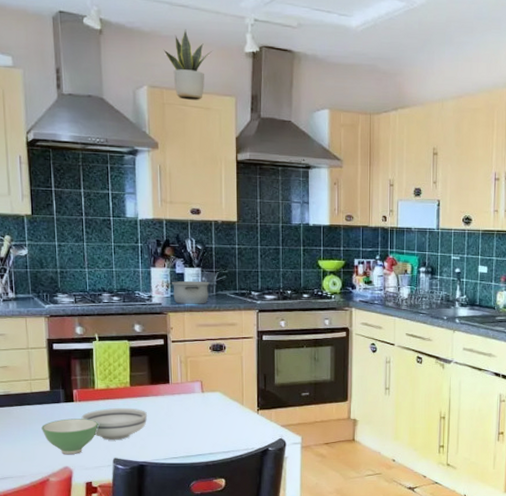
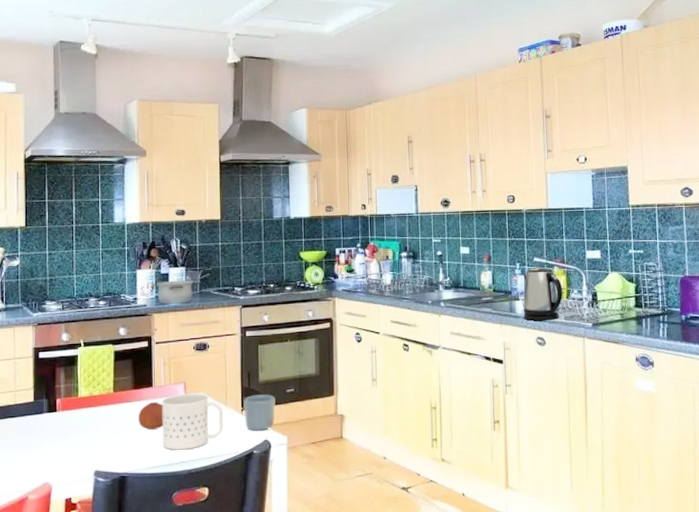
bowl: present [41,418,99,454] -> none [23,429,80,469]
bowl: present [81,407,148,441] -> none [63,415,130,451]
fruit: none [156,397,181,424] -> present [138,401,163,430]
potted plant: present [163,29,213,100] -> none [152,47,198,110]
mug: none [179,391,240,444] -> present [162,393,224,450]
cup: none [260,396,291,430] -> present [244,394,276,431]

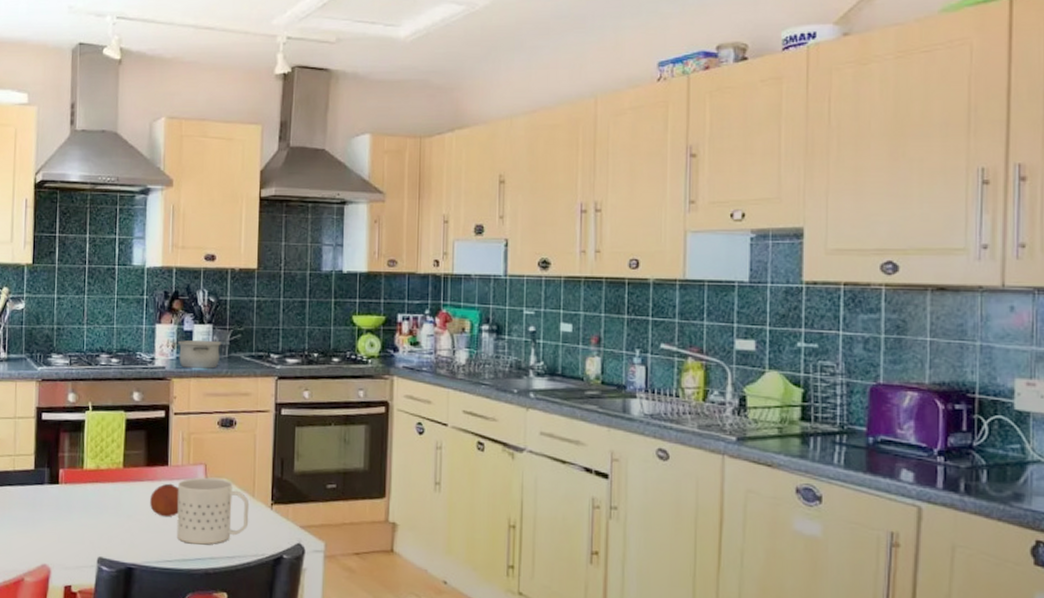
cup: present [244,394,276,431] -> none [274,487,313,532]
kettle: present [523,267,563,321] -> none [641,357,699,429]

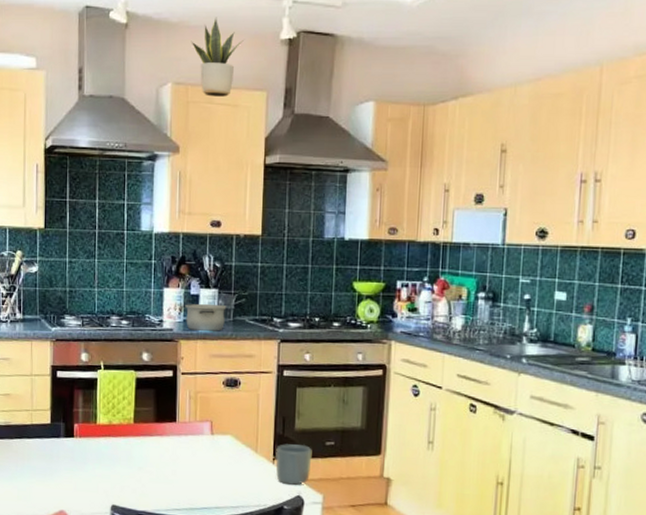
fruit: present [150,483,179,517] -> none [159,438,187,470]
mug: present [176,477,250,545] -> none [184,433,253,496]
potted plant: none [185,53,239,130] -> present [191,17,245,97]
cup: none [274,487,313,532] -> present [275,444,312,485]

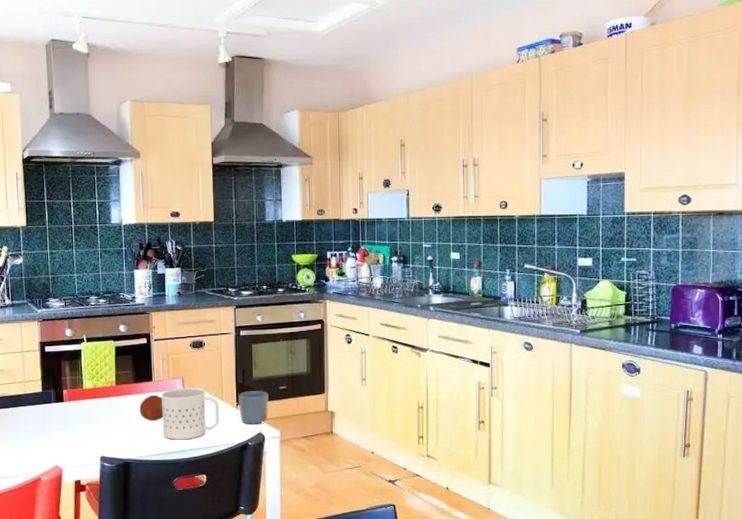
fruit: none [159,438,187,470] -> present [140,394,163,421]
mug: none [184,433,253,496] -> present [162,388,220,440]
cooking pot: present [185,303,227,332] -> none [153,280,189,304]
potted plant: present [191,17,245,97] -> none [144,46,189,111]

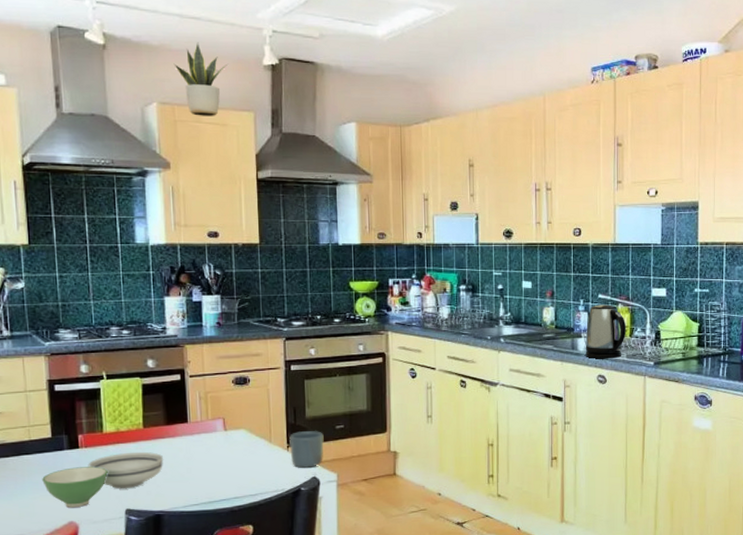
bowl: none [34,418,87,453] -> present [42,466,108,507]
bowl: none [70,406,133,439] -> present [88,451,164,489]
fruit: present [140,394,163,421] -> none [173,438,201,468]
potted plant: none [144,46,189,111] -> present [173,42,229,116]
mug: present [162,388,220,440] -> none [199,429,268,488]
kettle: none [512,274,553,327] -> present [585,304,627,359]

